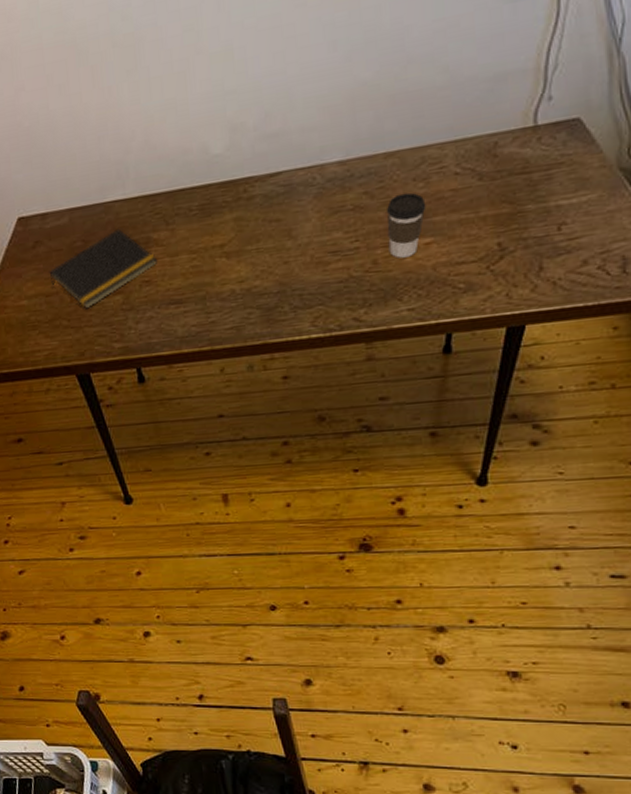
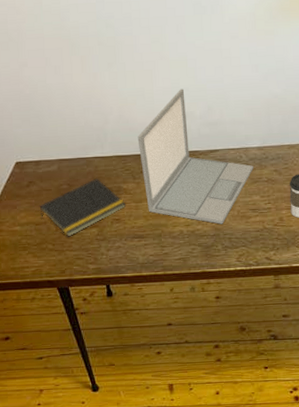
laptop: none [169,91,333,277] -> present [137,89,253,224]

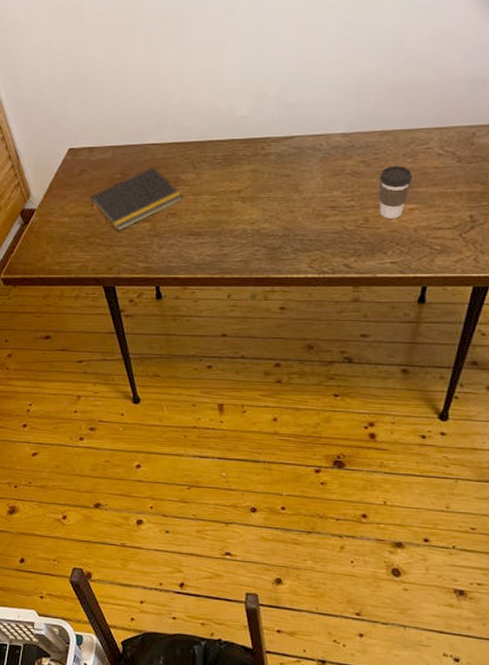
laptop: present [137,89,253,224] -> none [201,66,336,223]

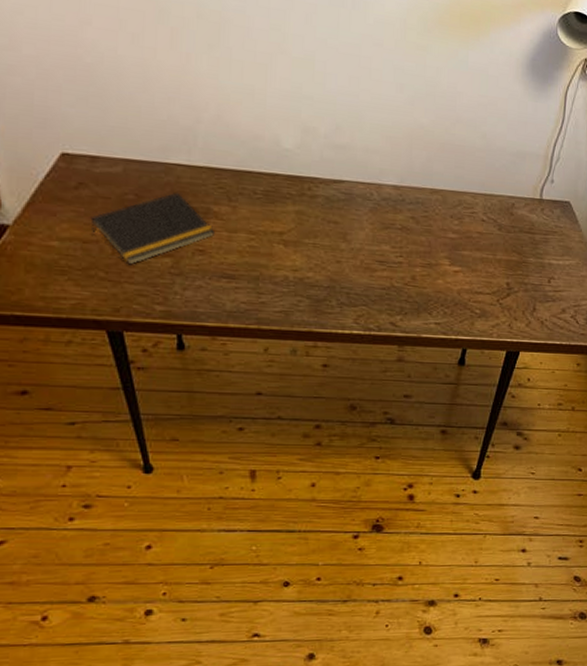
coffee cup: present [379,165,413,219] -> none [425,225,458,279]

